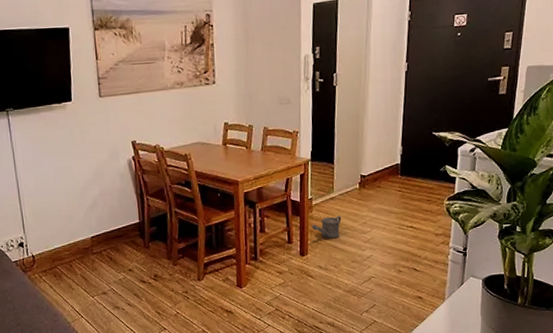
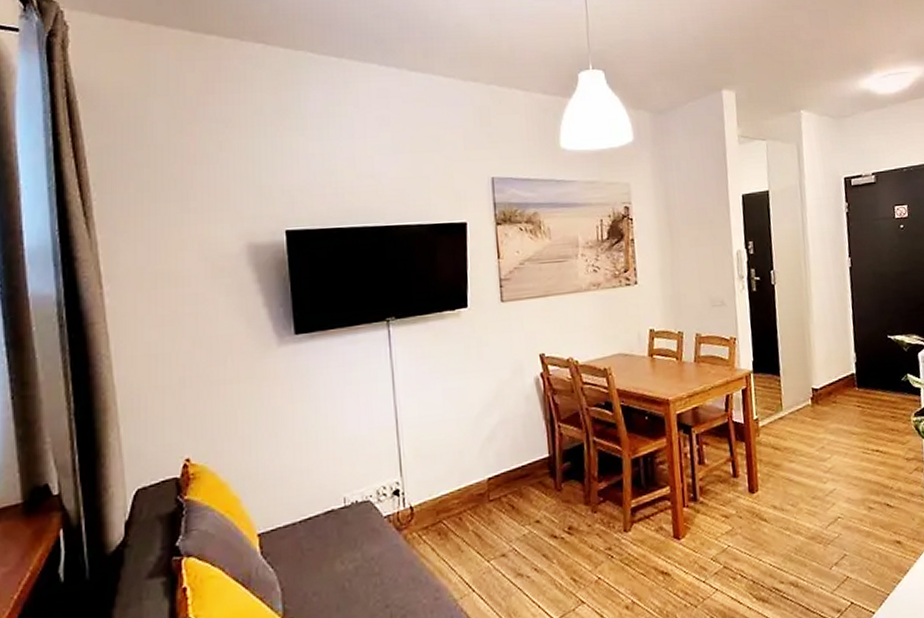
watering can: present [312,215,342,239] -> none [760,439,795,470]

